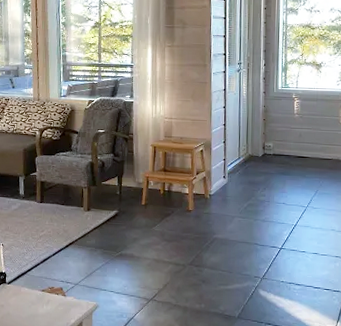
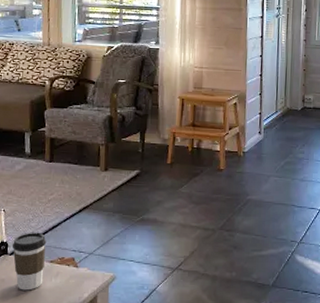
coffee cup: none [10,264,39,316] -> present [13,232,47,291]

